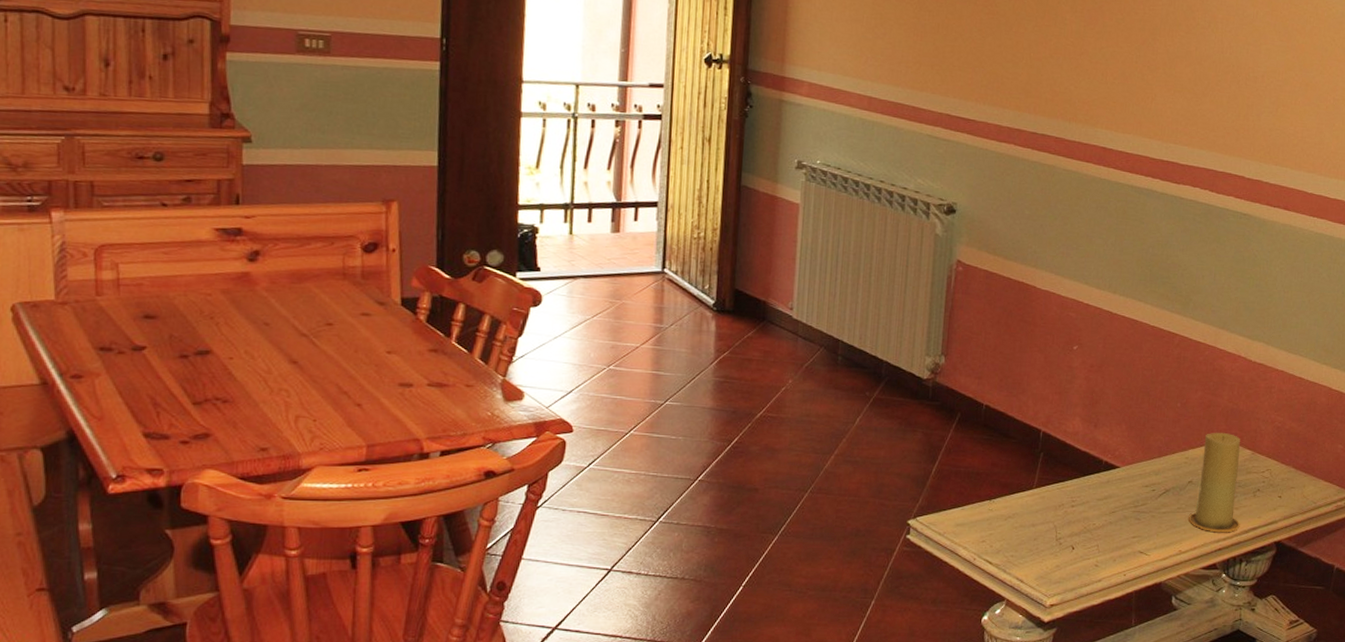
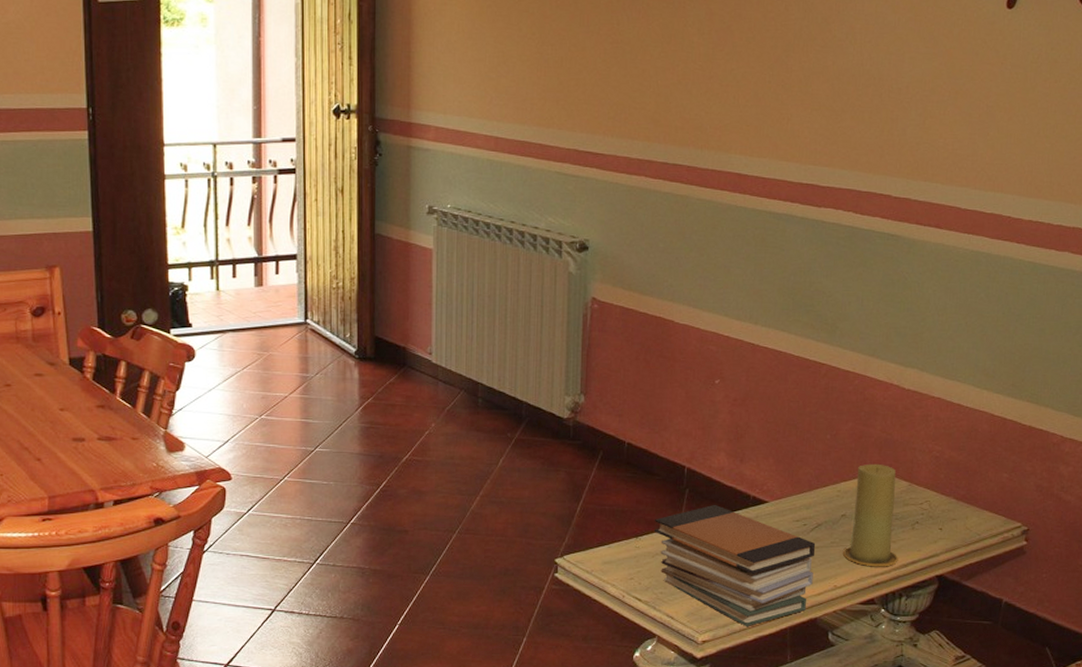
book stack: none [1007,468,1163,590] -> present [653,504,816,626]

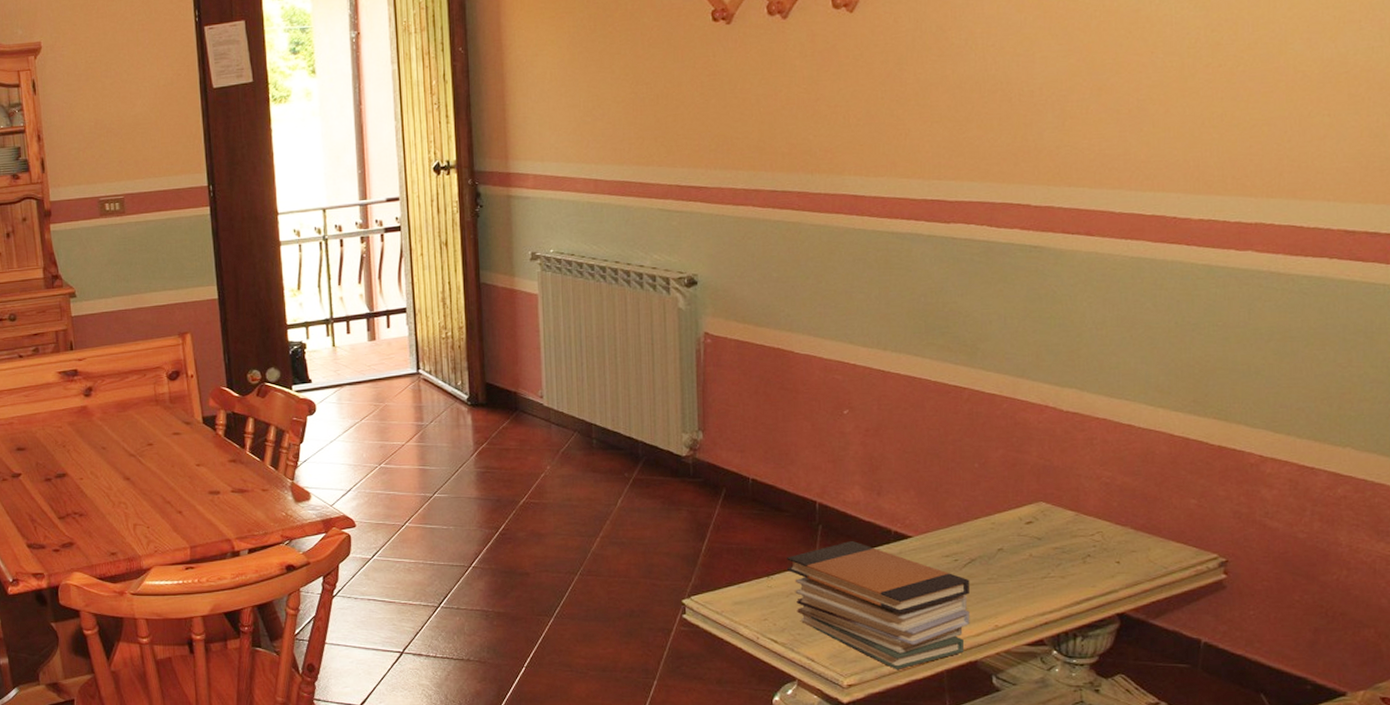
candle: present [843,463,898,567] -> none [1003,492,1069,605]

